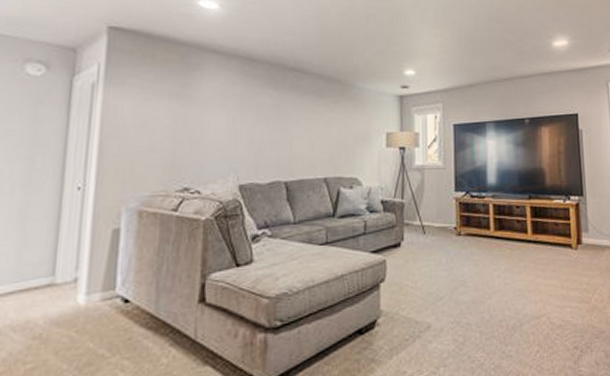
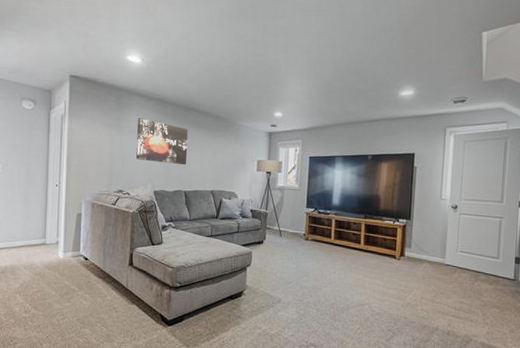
wall art: none [211,83,289,146] -> present [136,118,189,165]

